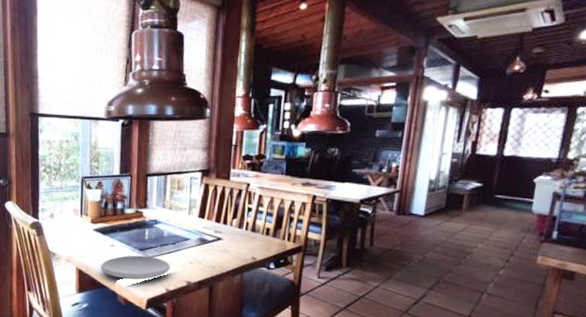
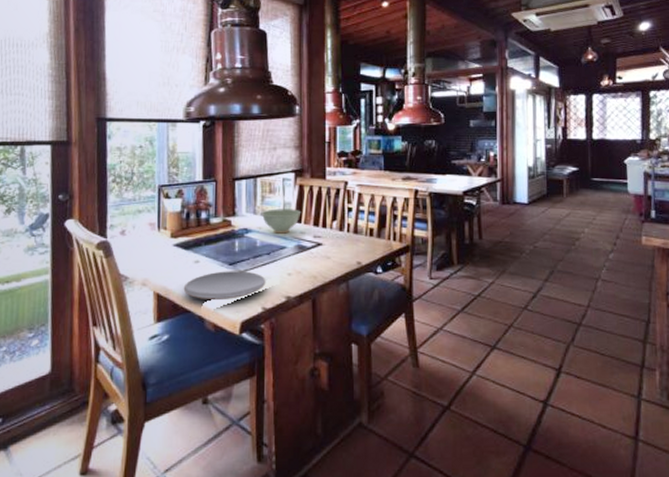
bowl: none [169,204,206,227] -> present [261,209,302,234]

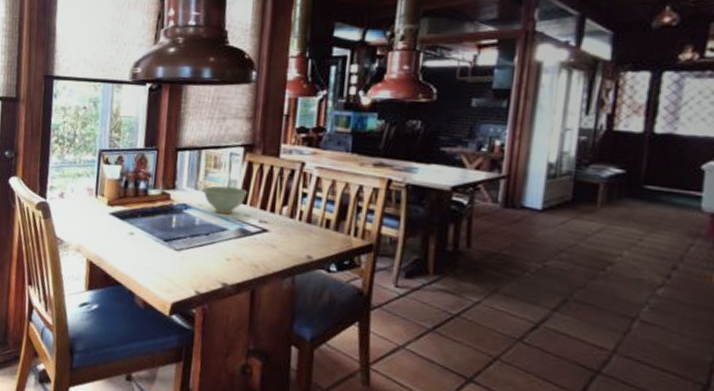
plate: present [183,271,266,301] -> none [116,246,202,278]

